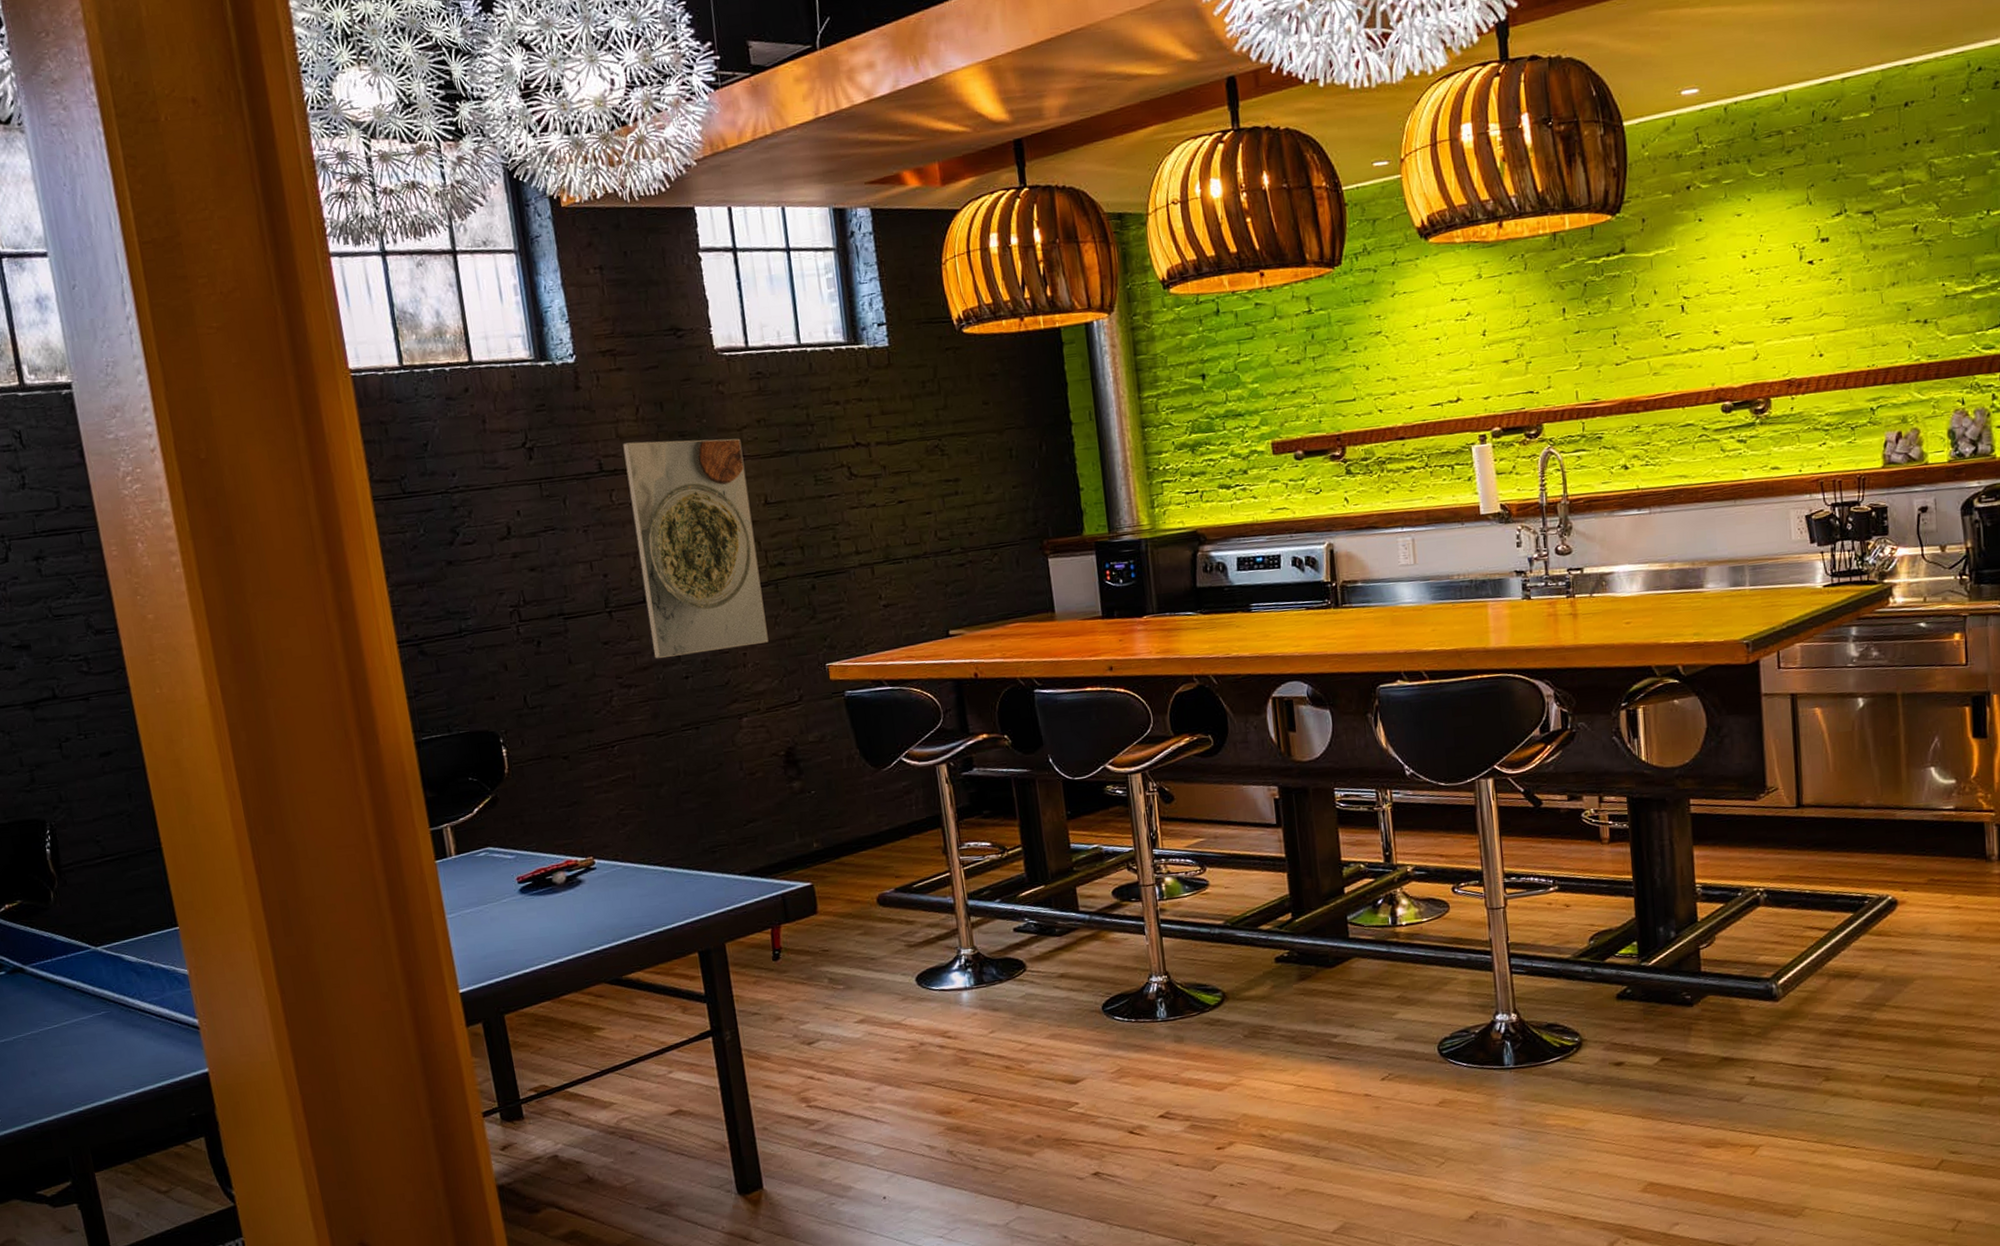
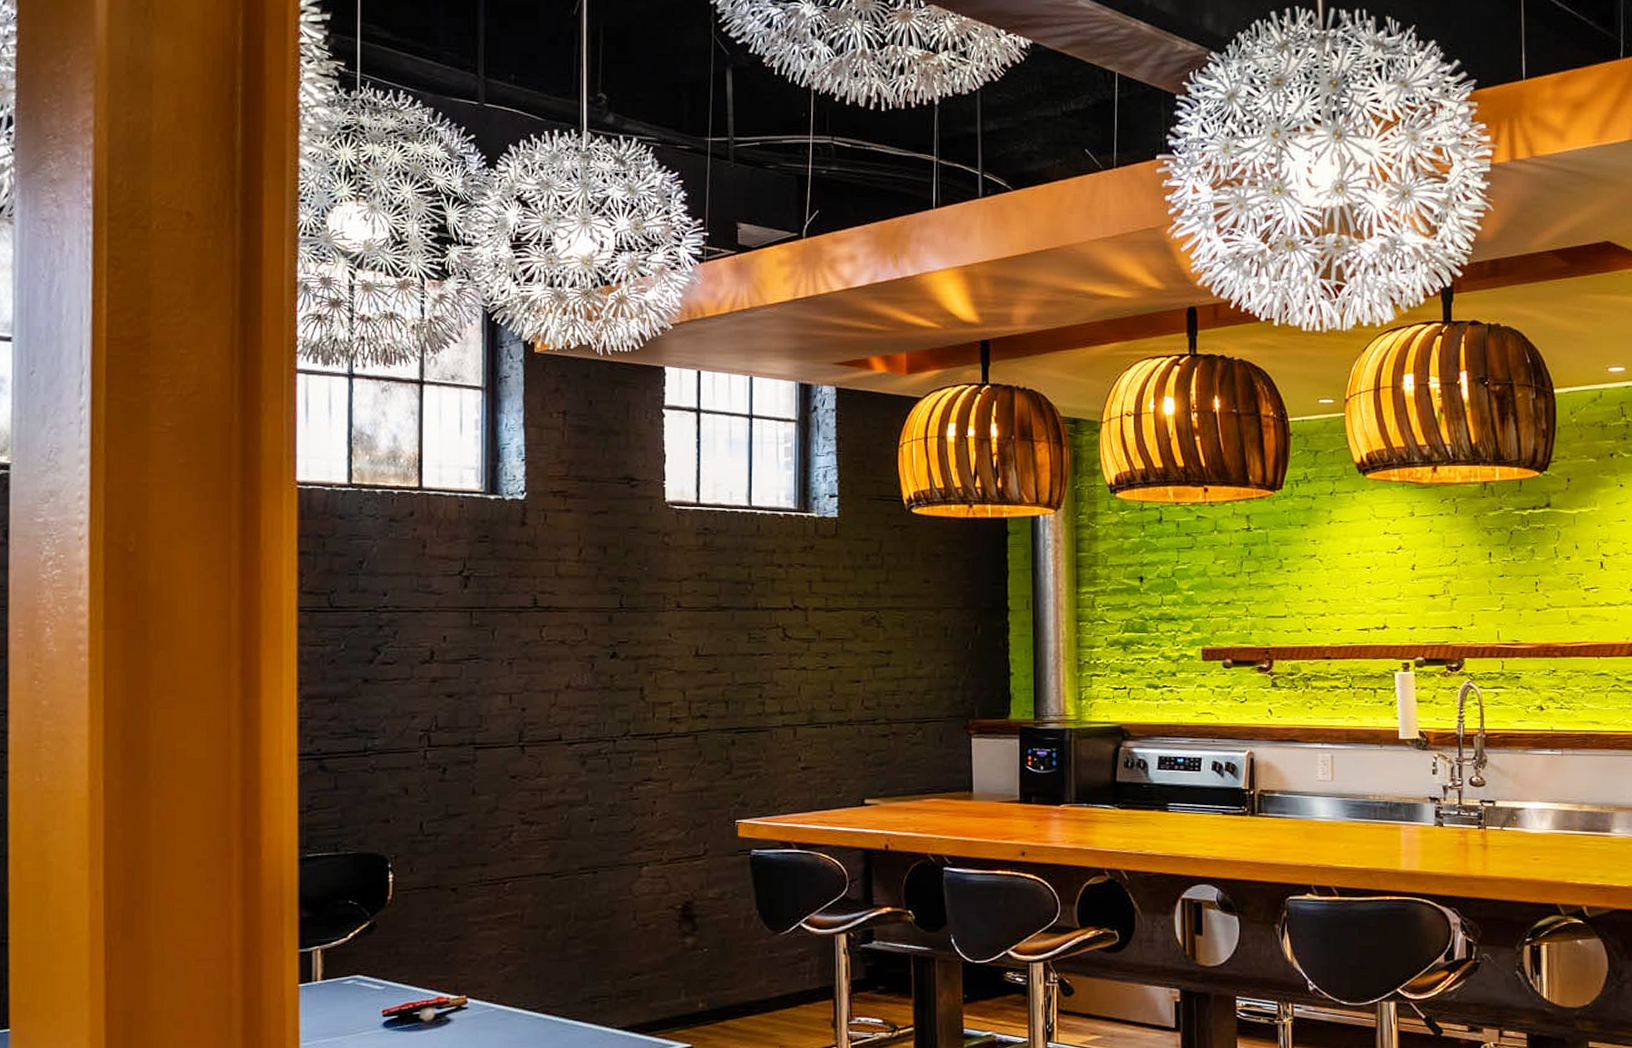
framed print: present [623,438,769,659] -> none [561,582,681,799]

